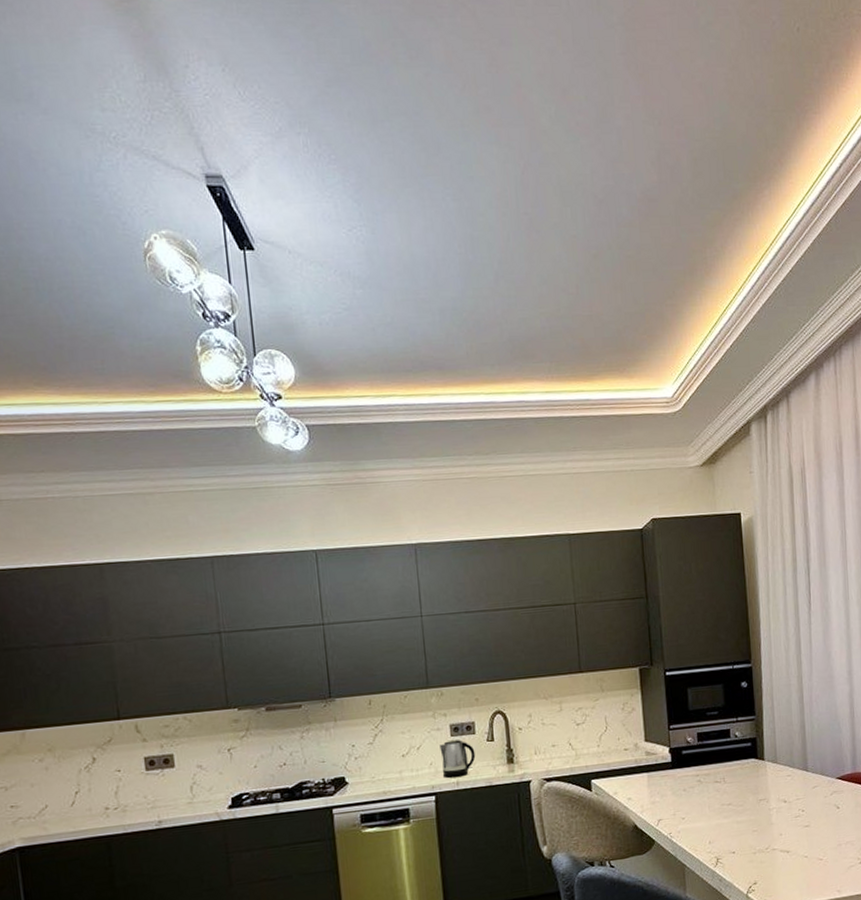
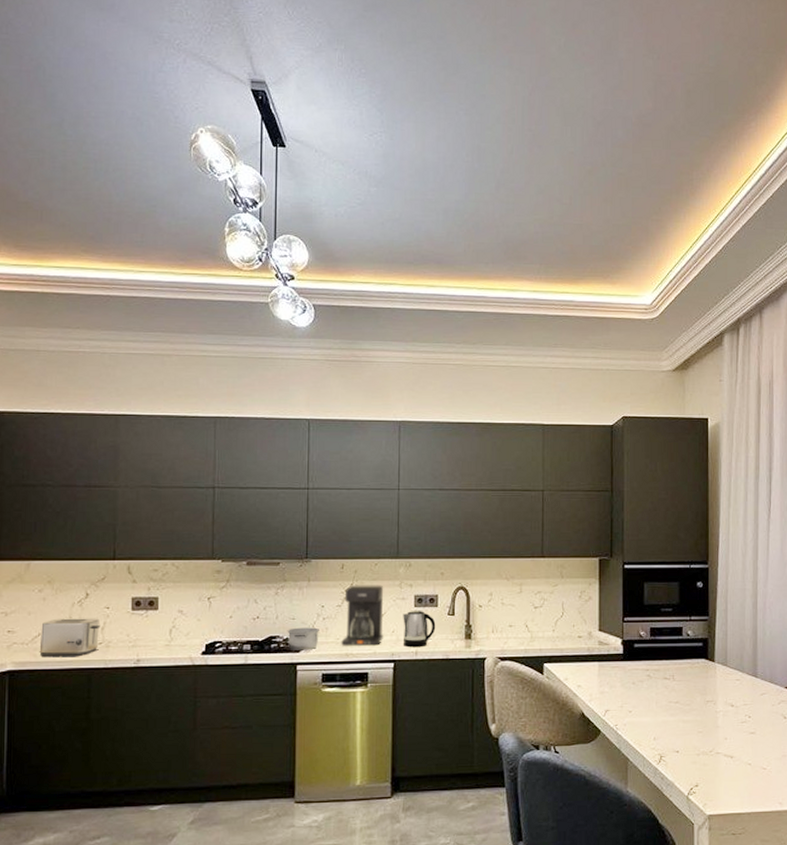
toaster: none [47,782,114,830] -> present [39,618,101,658]
cooking pot: none [318,768,353,795] -> present [287,627,319,651]
coffee maker: none [375,717,422,784] -> present [341,585,384,646]

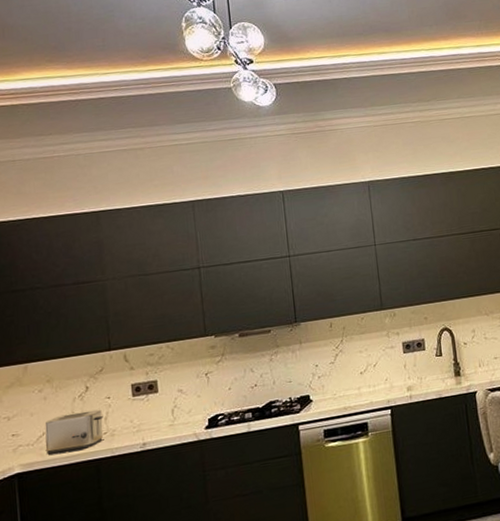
cooking pot: present [287,627,319,651] -> none [285,386,316,412]
coffee maker: present [341,585,384,646] -> none [336,337,378,401]
kettle: present [402,610,436,648] -> none [393,355,426,393]

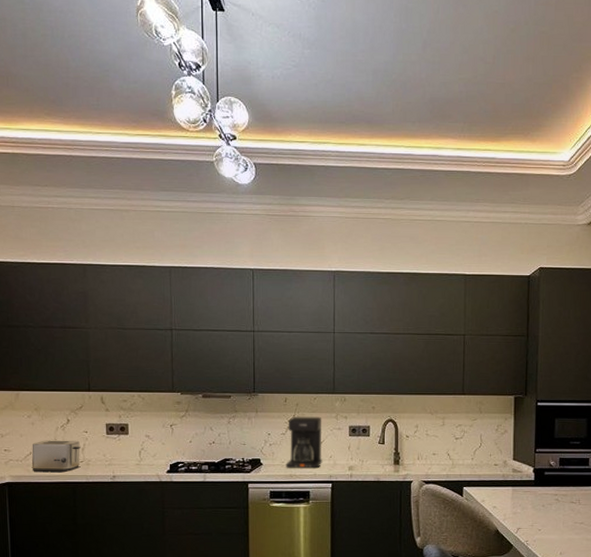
coffee maker: none [336,337,378,401] -> present [286,416,322,469]

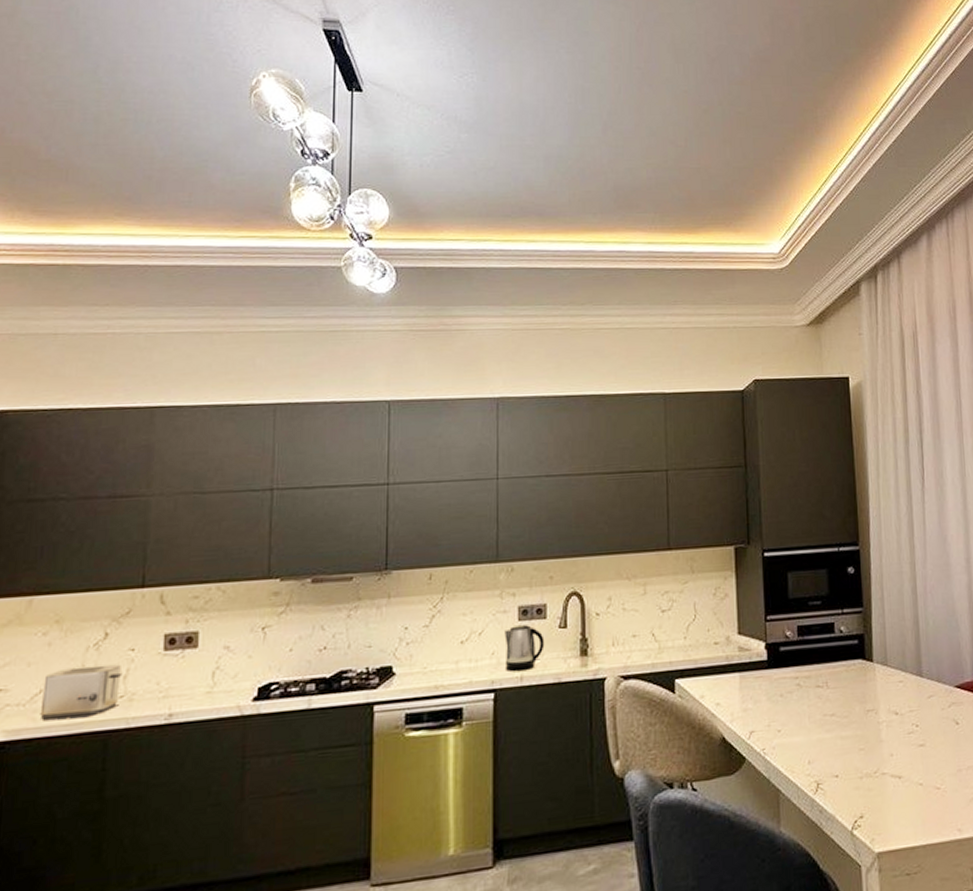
coffee maker: present [286,416,322,469] -> none [429,596,481,677]
kettle: none [339,438,368,471] -> present [504,624,545,673]

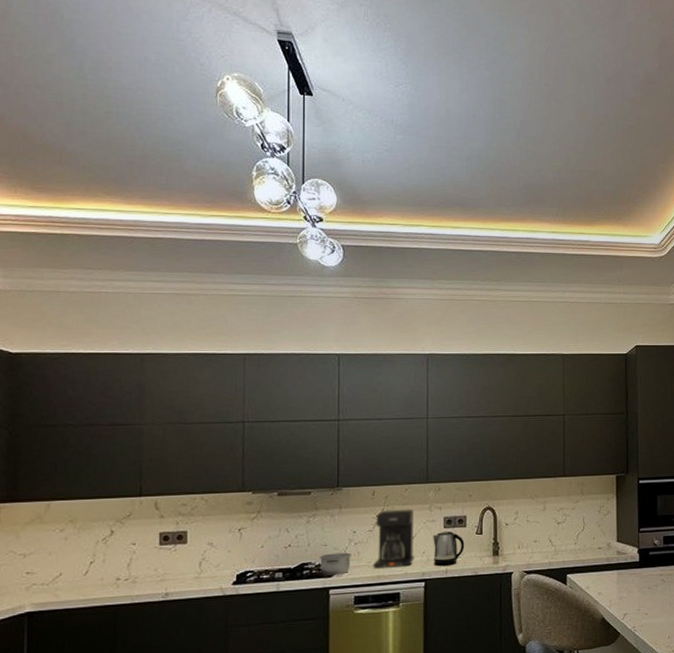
toaster: present [40,664,122,721] -> none [61,554,127,597]
cooking pot: none [361,655,402,687] -> present [319,552,351,576]
coffee maker: none [429,596,481,677] -> present [373,509,414,569]

